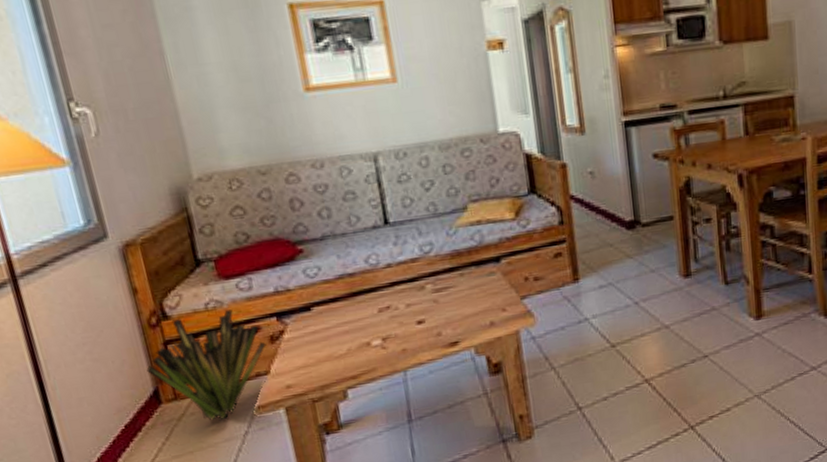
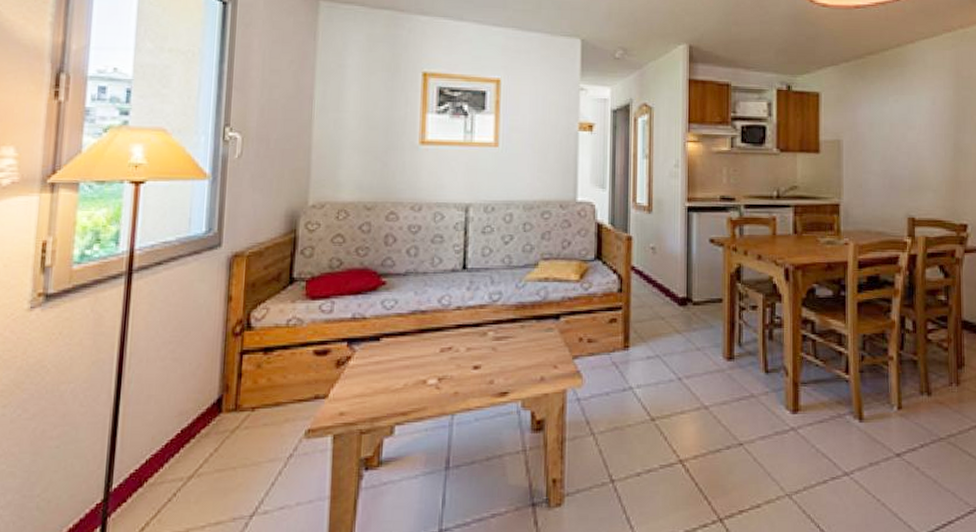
decorative plant: present [146,309,266,421] -> none [217,329,332,438]

